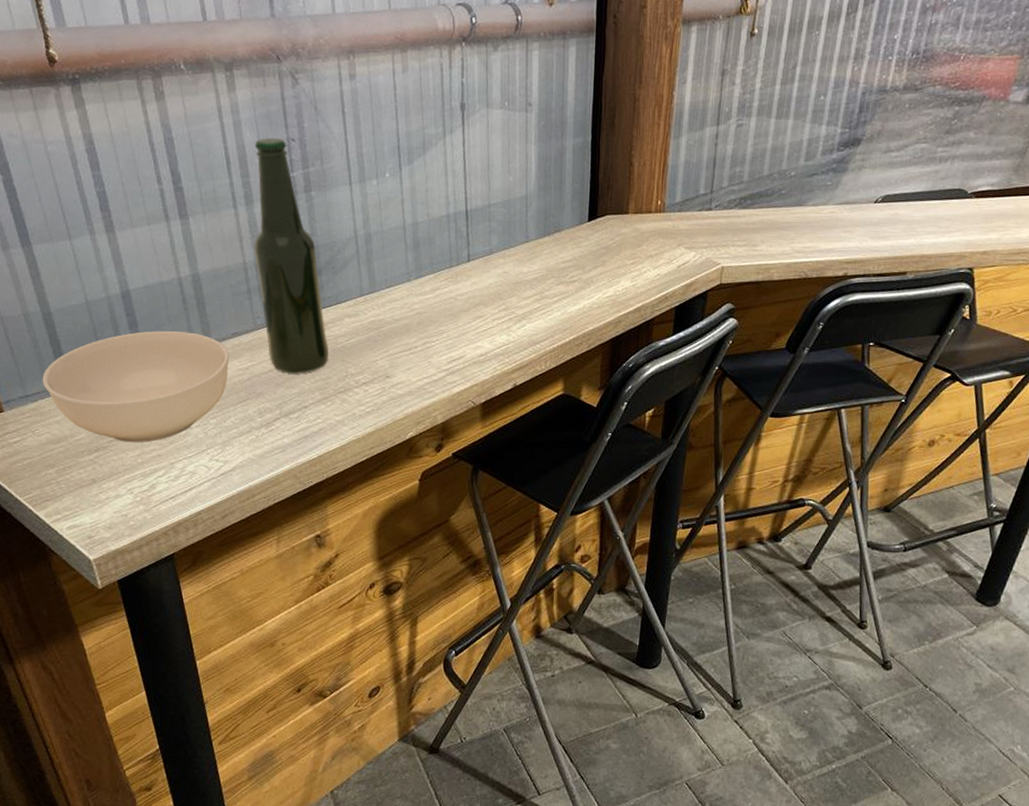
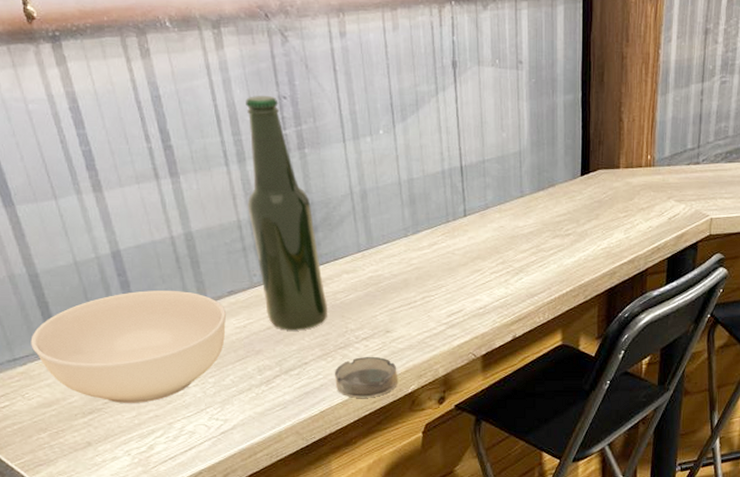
ashtray: none [333,401,397,444] -> present [334,356,398,398]

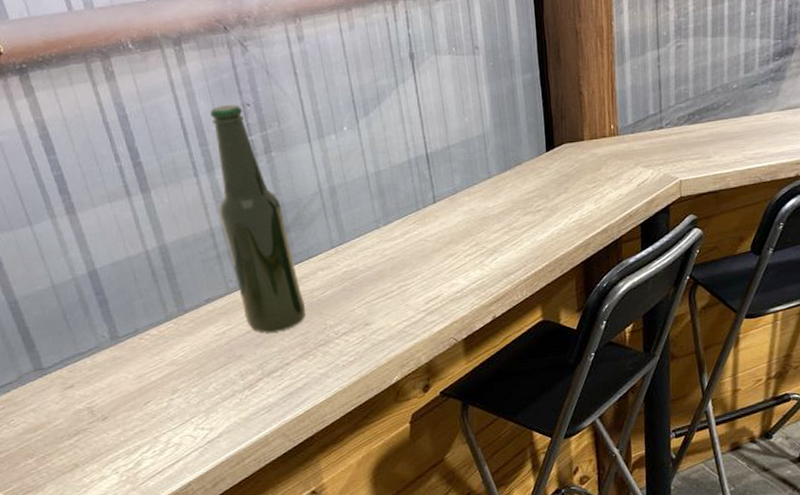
bowl: present [31,290,227,403] -> none [13,303,206,422]
ashtray: present [334,356,398,398] -> none [316,350,381,394]

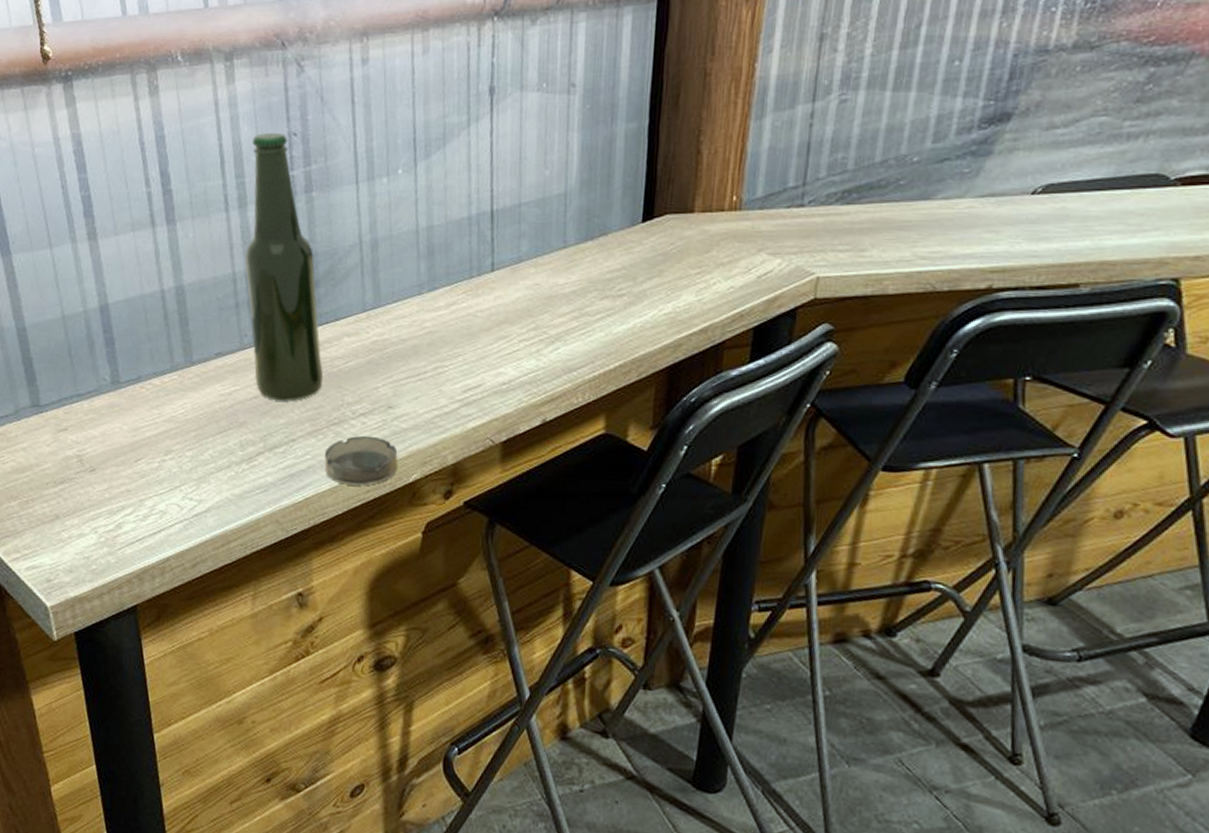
ashtray: none [316,350,381,394] -> present [324,435,398,486]

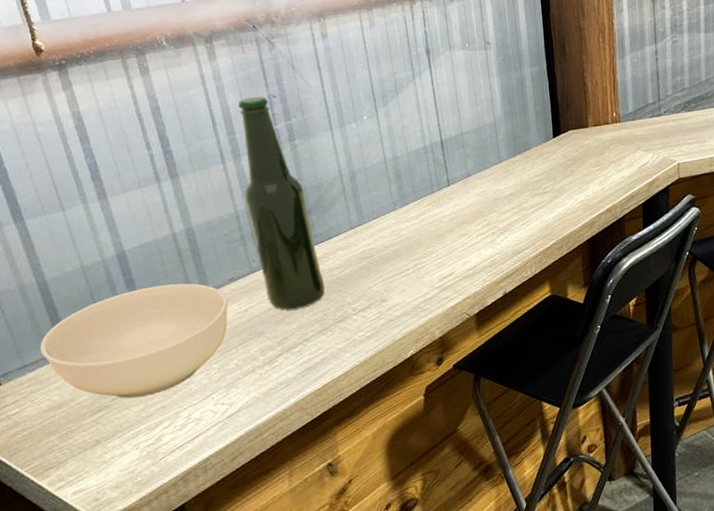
bowl: none [11,349,212,475] -> present [40,283,228,398]
ashtray: present [324,435,398,486] -> none [334,326,397,369]

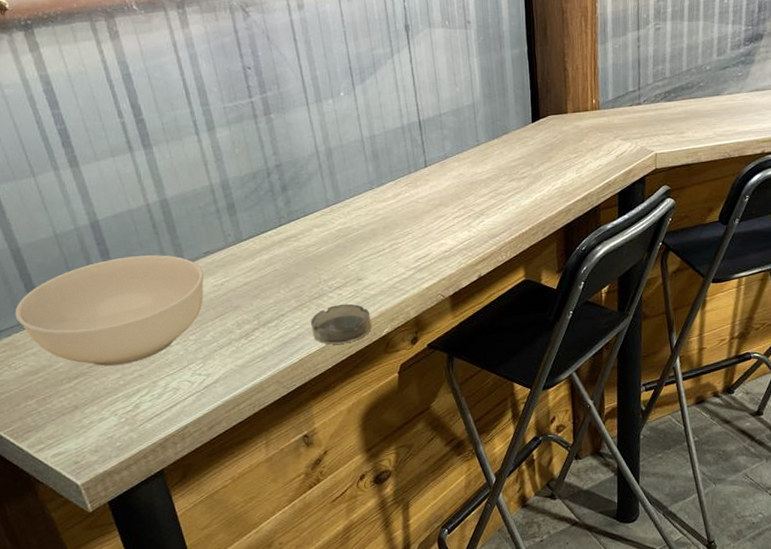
beer bottle: present [238,96,325,310] -> none [212,68,301,285]
ashtray: none [334,326,397,369] -> present [310,303,372,345]

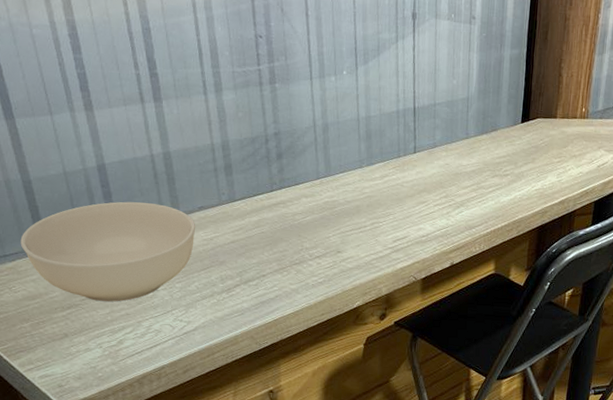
ashtray: present [310,303,372,345] -> none [288,273,345,311]

